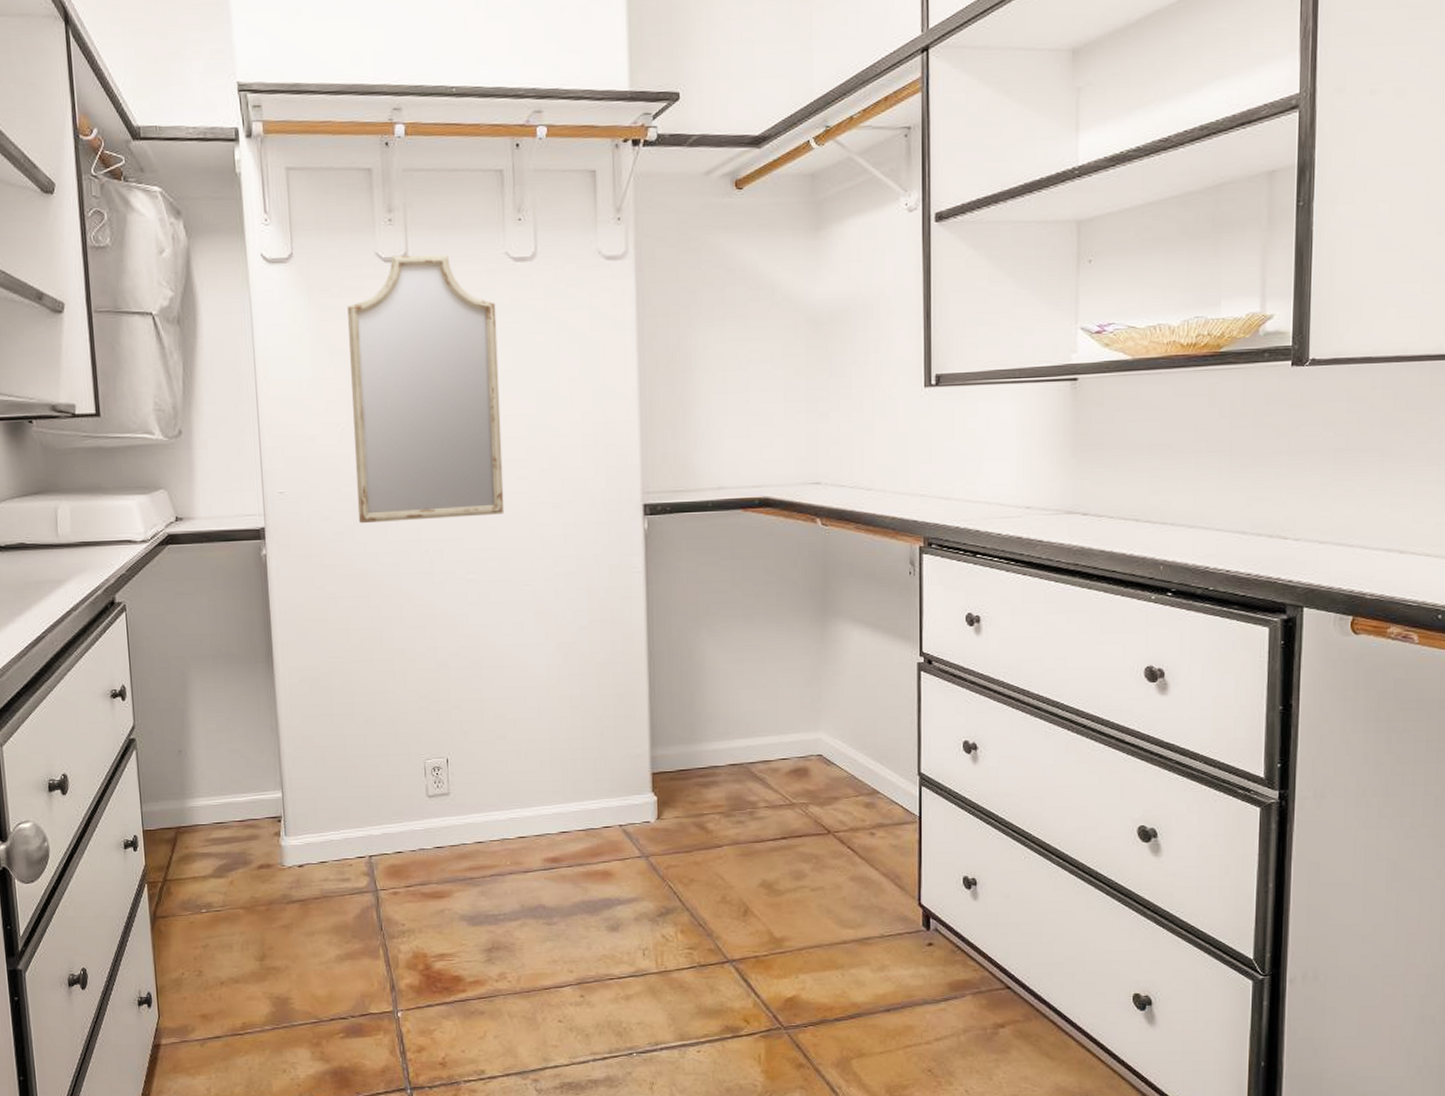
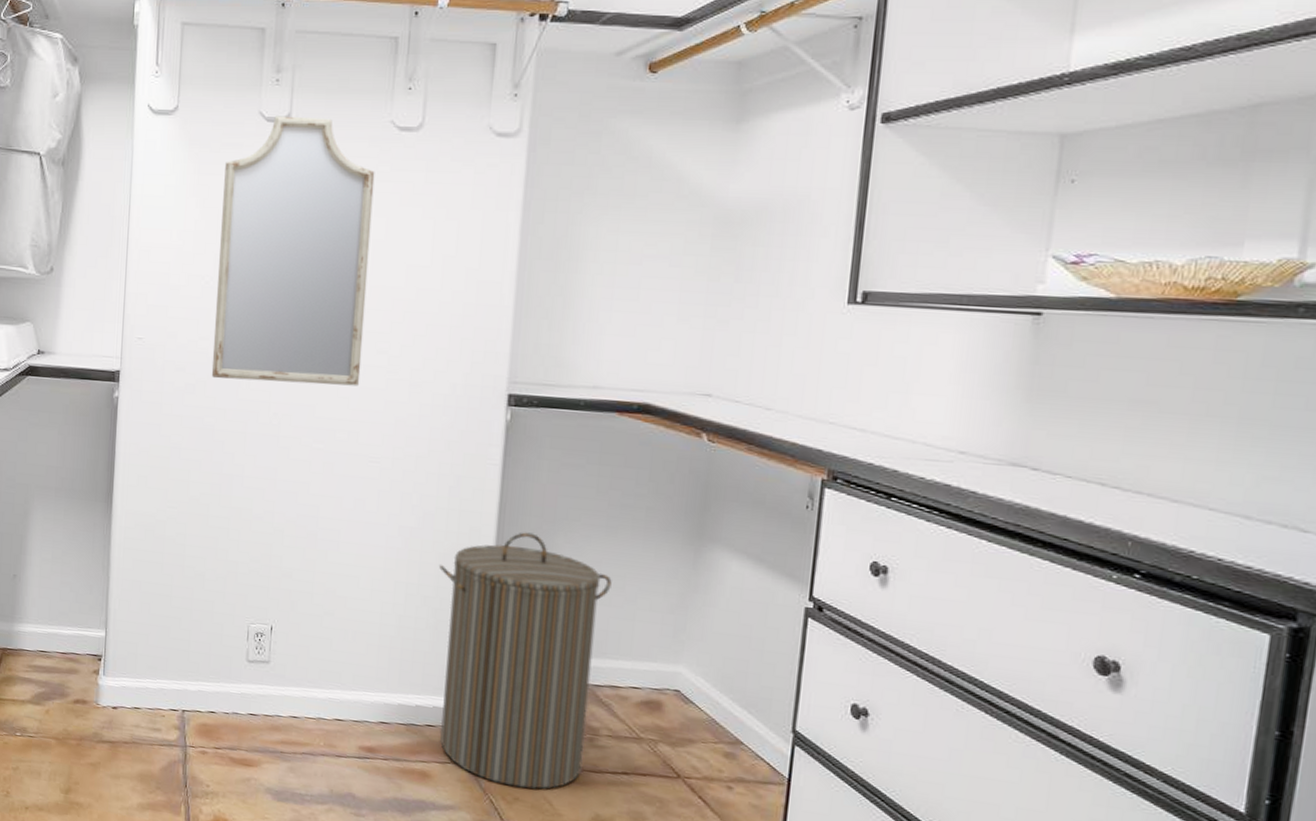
laundry hamper: none [599,631,754,870] -> present [439,532,612,790]

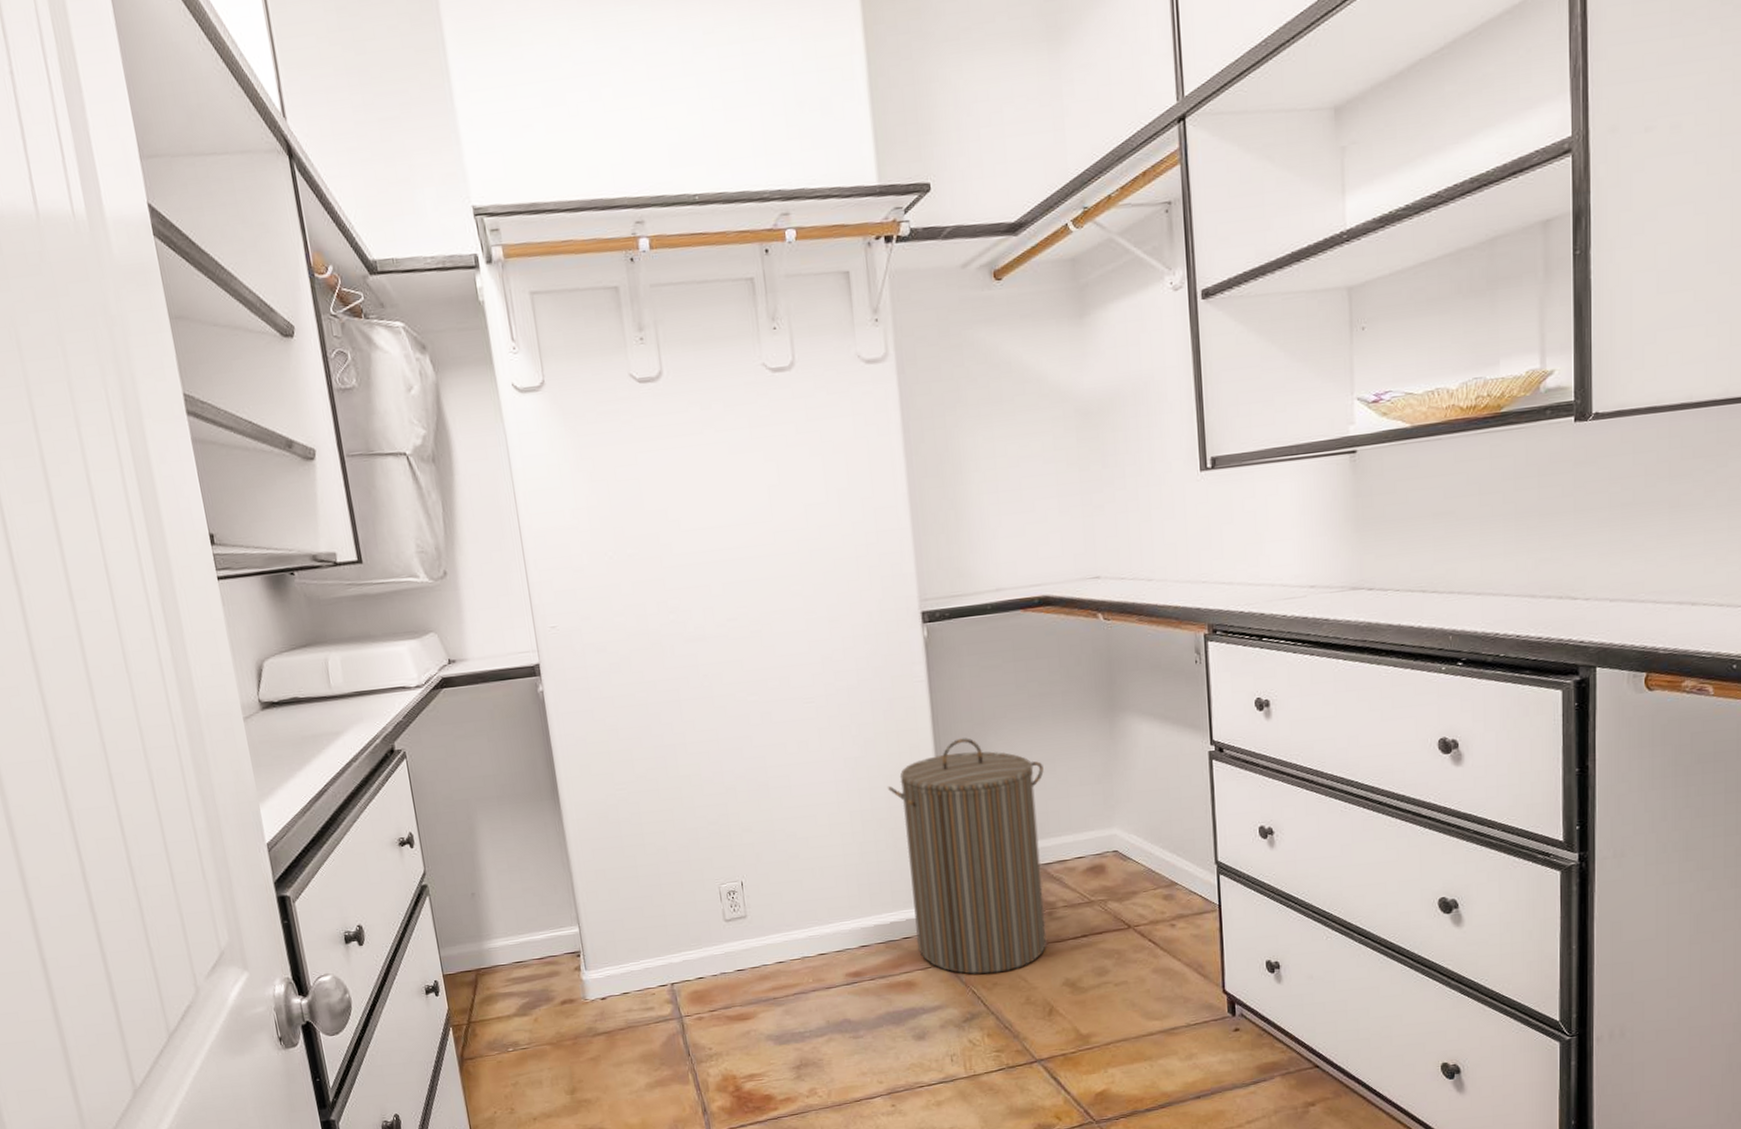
home mirror: present [211,116,375,386] -> none [605,370,781,653]

